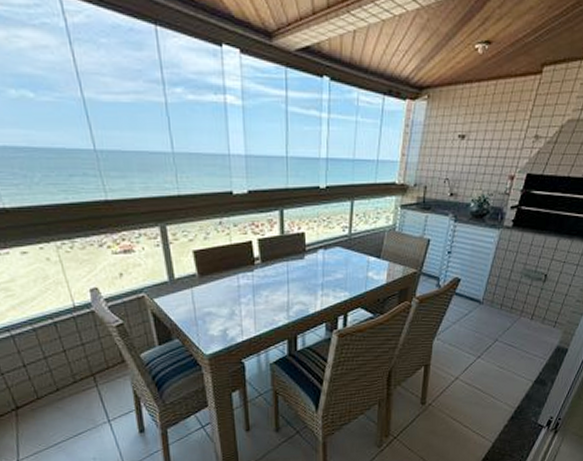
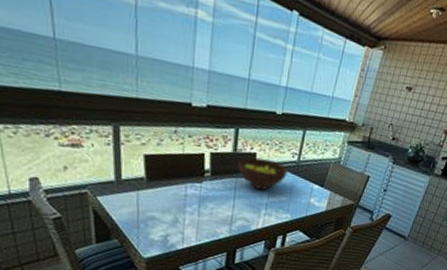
fruit bowl: none [287,236,340,270] -> present [238,157,288,190]

